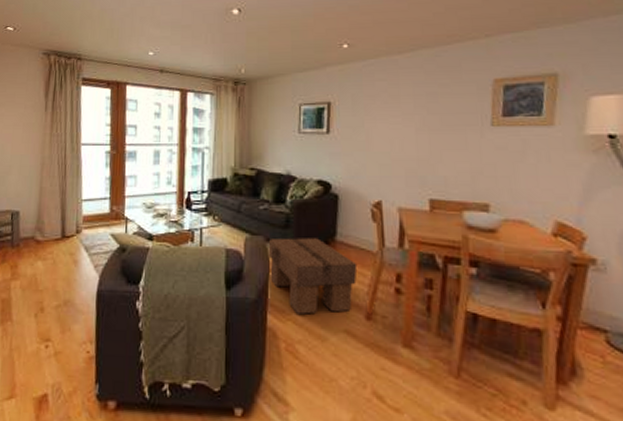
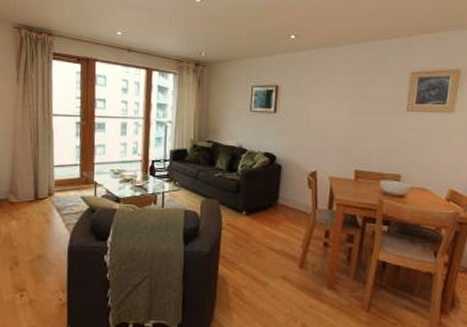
footstool: present [268,238,358,315] -> none [221,201,295,264]

